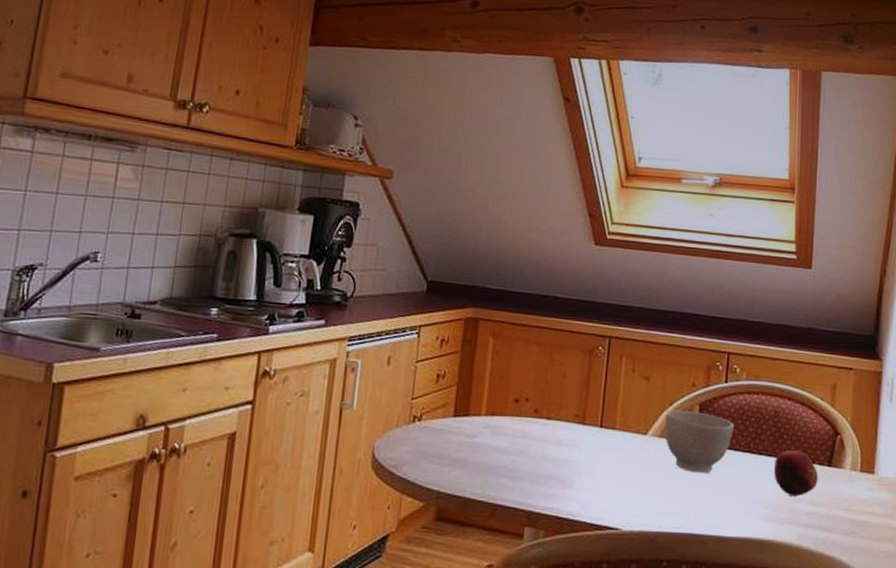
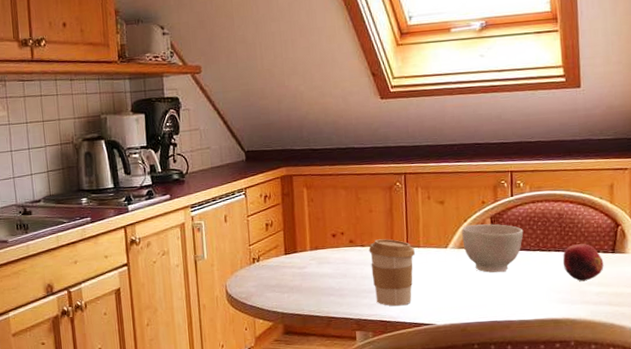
coffee cup: none [554,413,609,501] -> present [368,239,415,307]

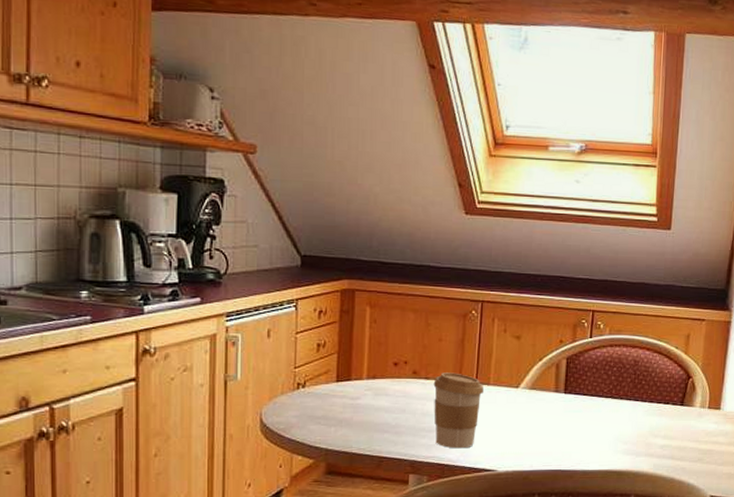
bowl: present [462,223,524,273] -> none [535,364,598,418]
fruit: present [562,244,604,282] -> none [632,394,672,433]

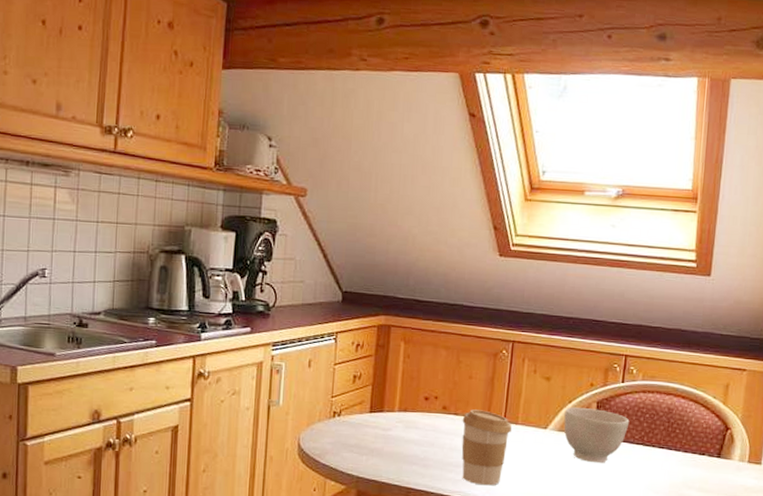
bowl: none [535,364,598,418] -> present [564,407,630,463]

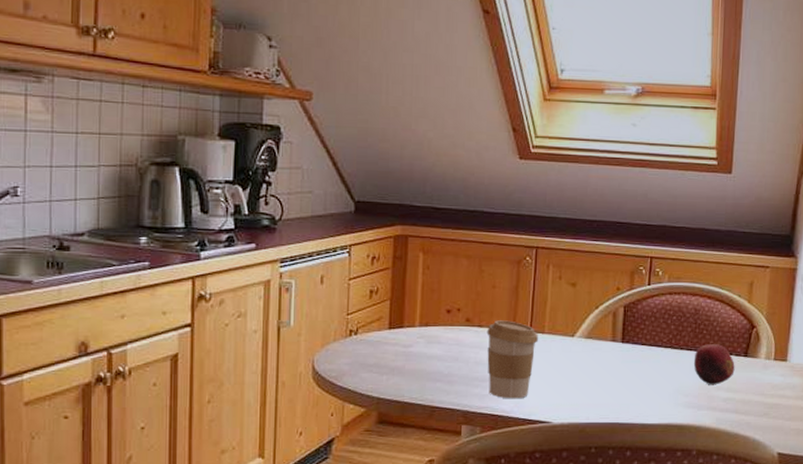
bowl: present [564,407,630,463] -> none [591,312,657,368]
fruit: none [665,443,708,484] -> present [693,344,735,385]

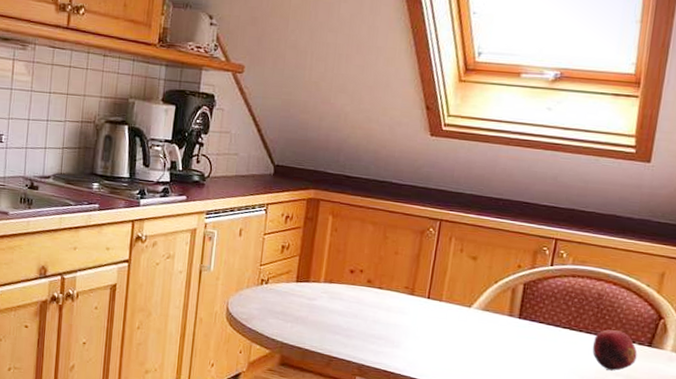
coffee cup: present [487,320,538,399] -> none [384,284,436,360]

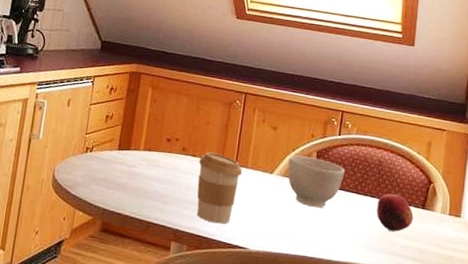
coffee cup: none [384,284,436,360] -> present [196,152,242,224]
bowl: none [488,287,557,344] -> present [287,155,345,208]

